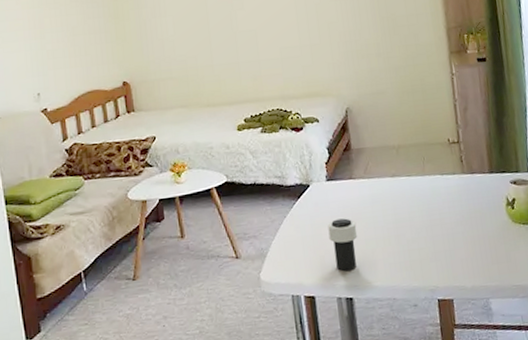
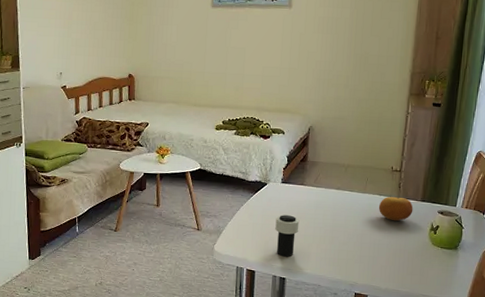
fruit: none [443,172,483,203] -> present [378,196,413,221]

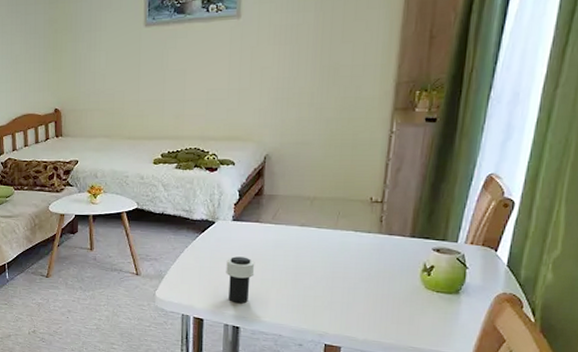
fruit: present [378,196,413,221] -> none [353,232,400,262]

